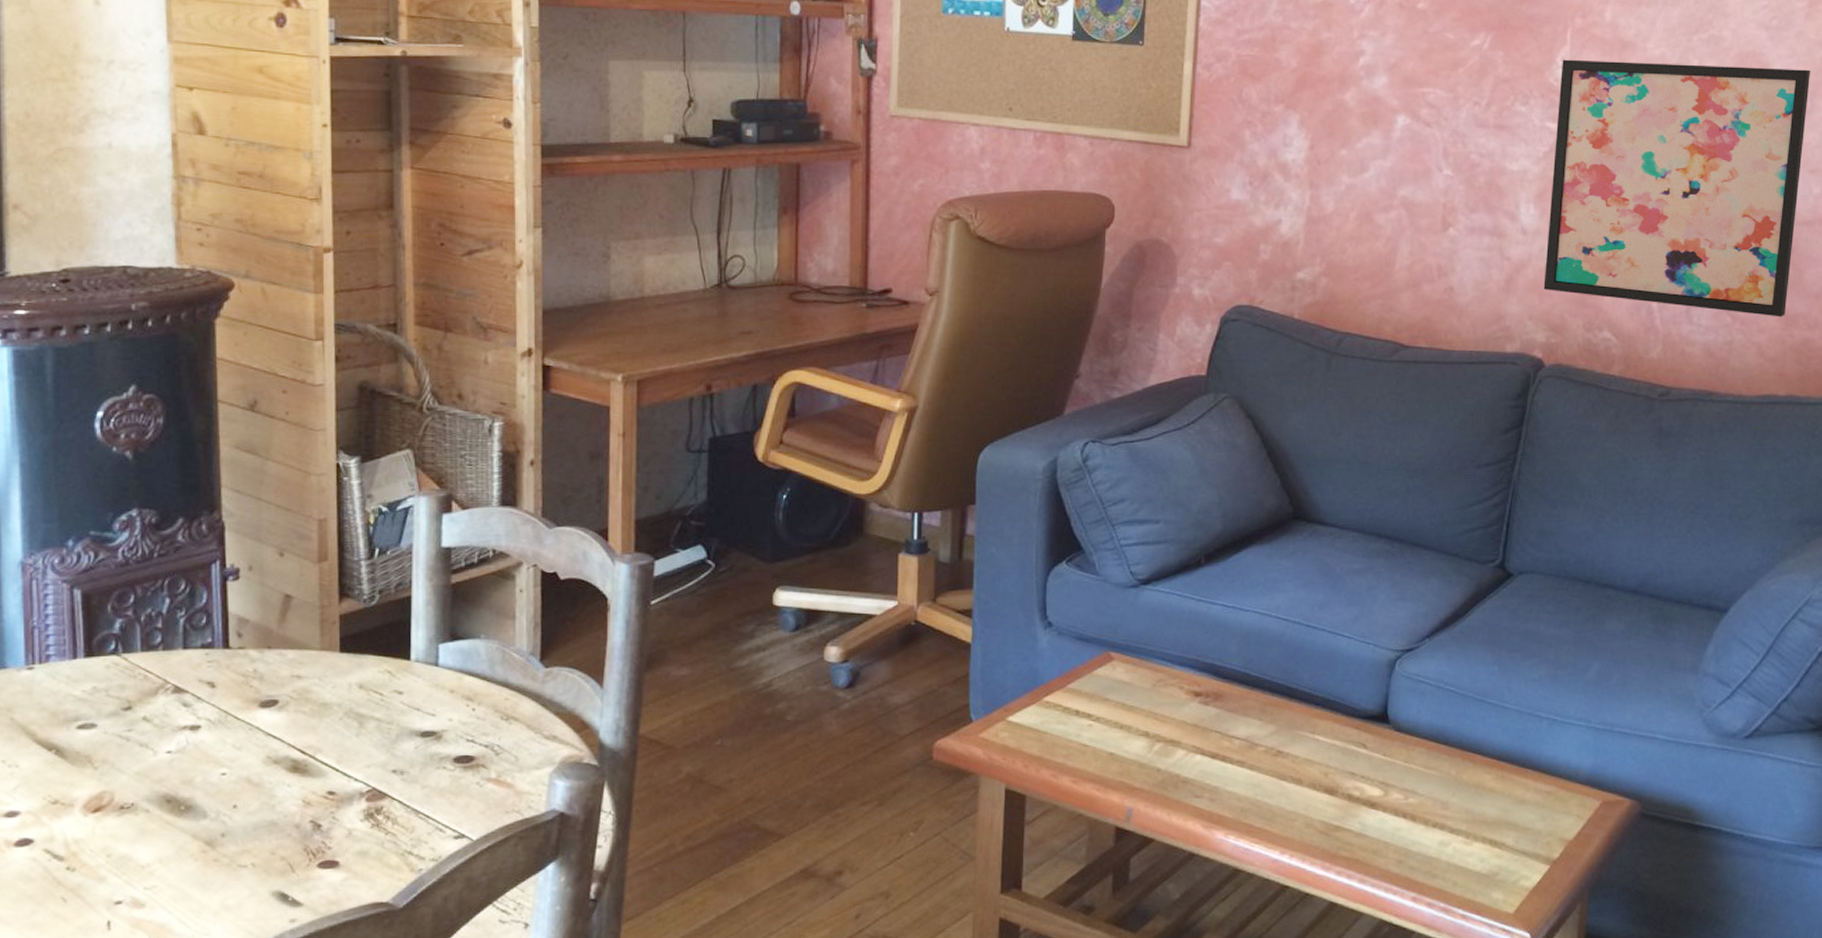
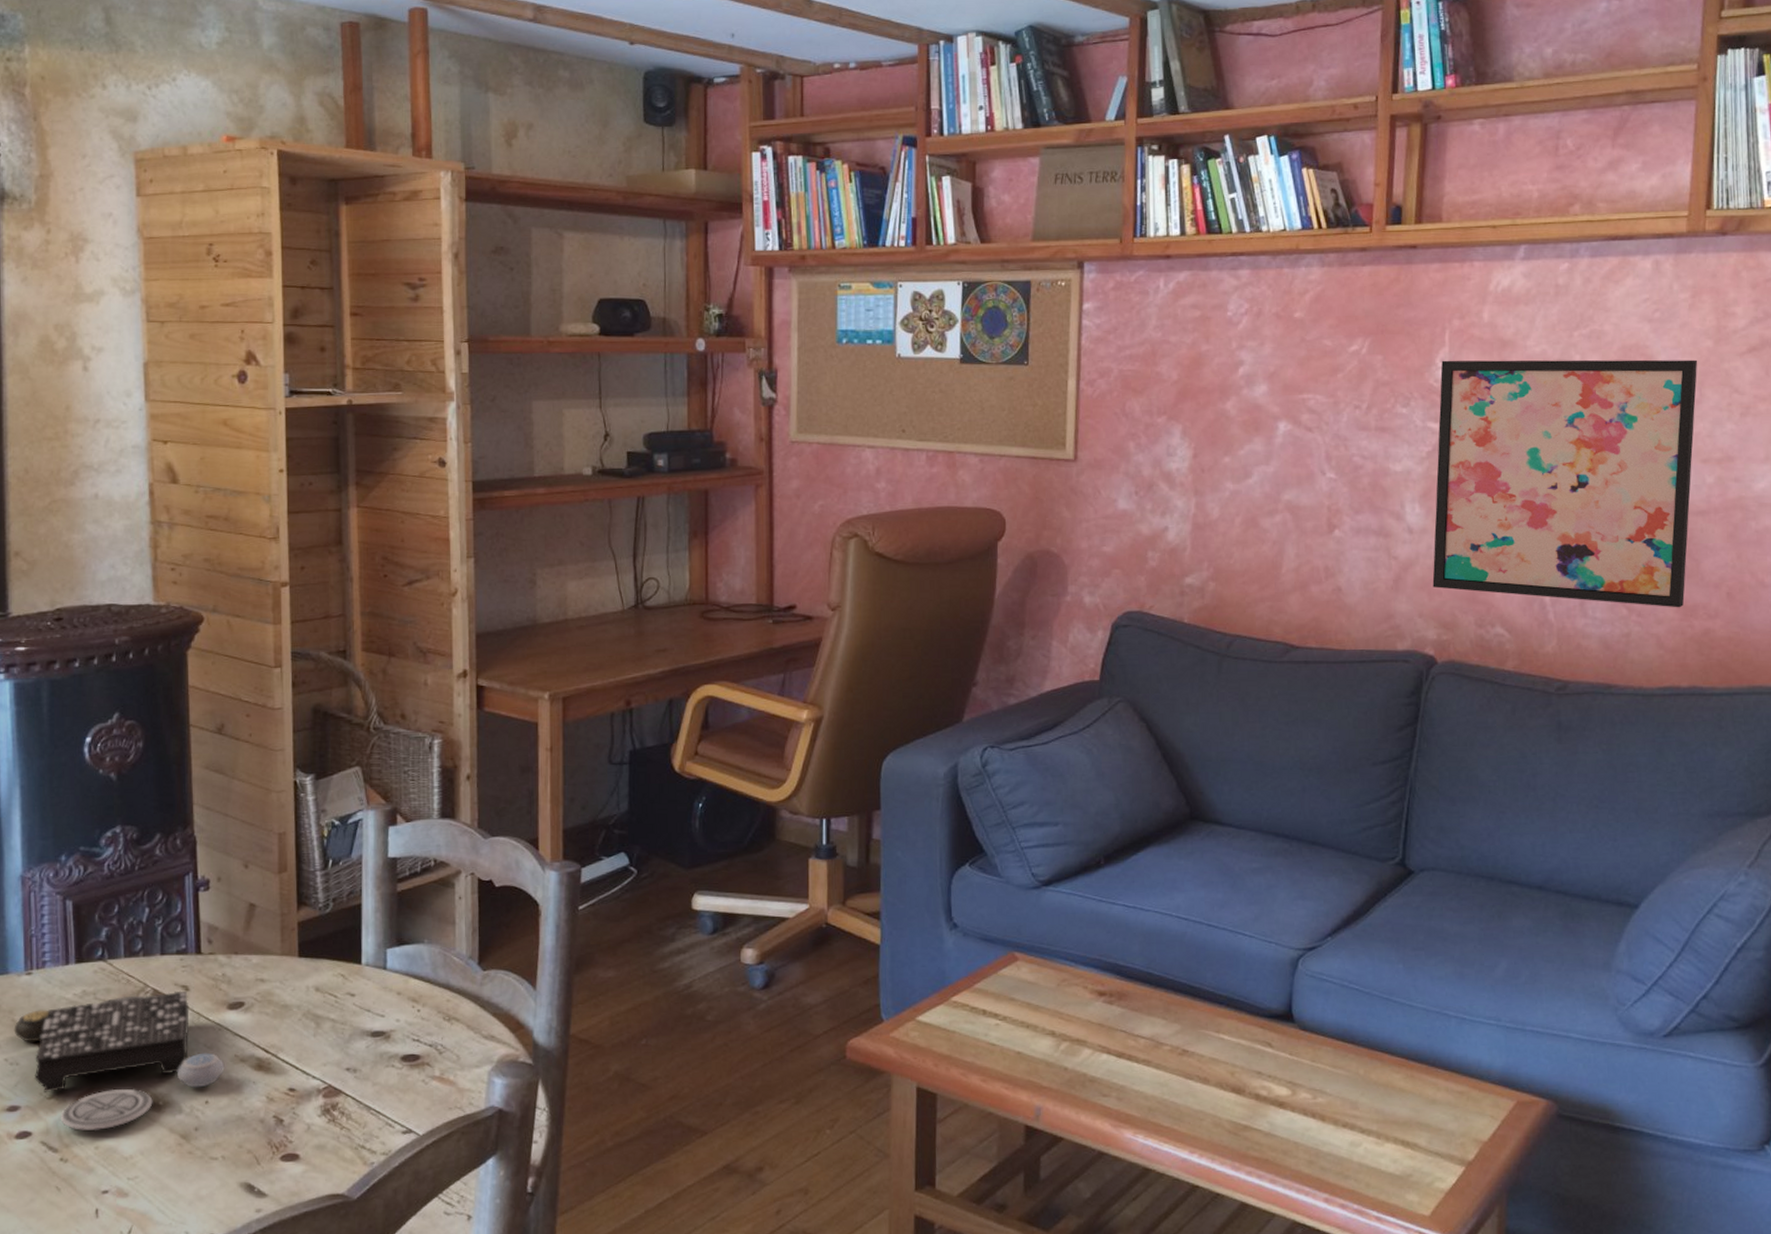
board game: none [12,687,256,837] -> present [14,990,225,1130]

